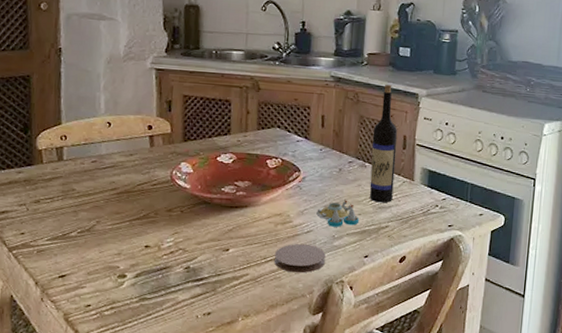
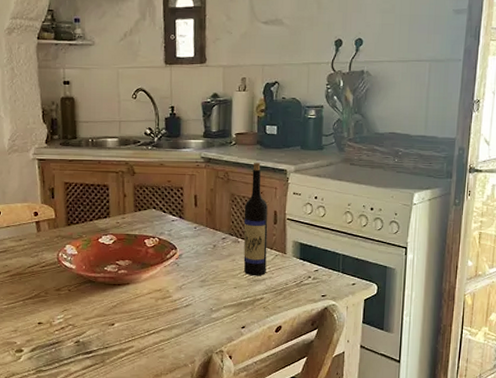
coaster: present [274,243,326,274] -> none [156,316,204,345]
salt and pepper shaker set: present [316,200,360,227] -> none [194,274,235,300]

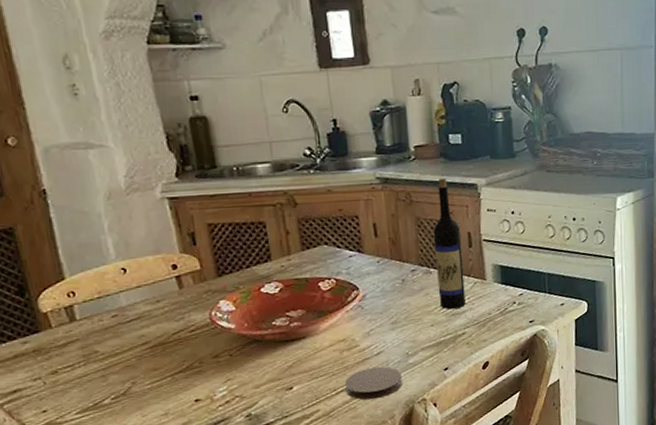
coaster: none [156,316,204,345] -> present [344,366,402,401]

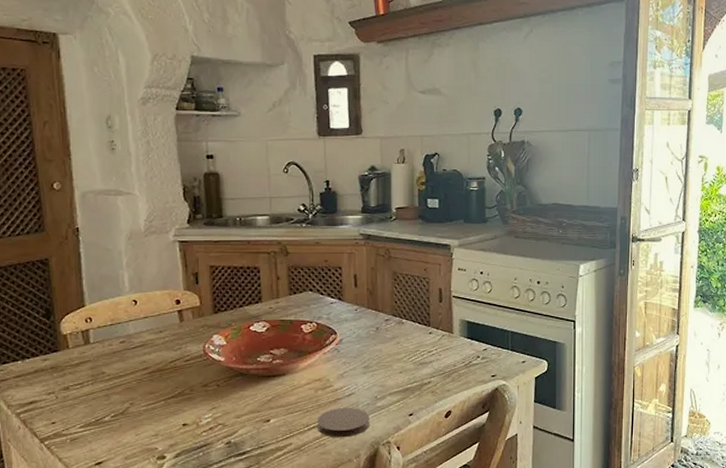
wine bottle: present [433,177,466,310] -> none [407,237,433,359]

